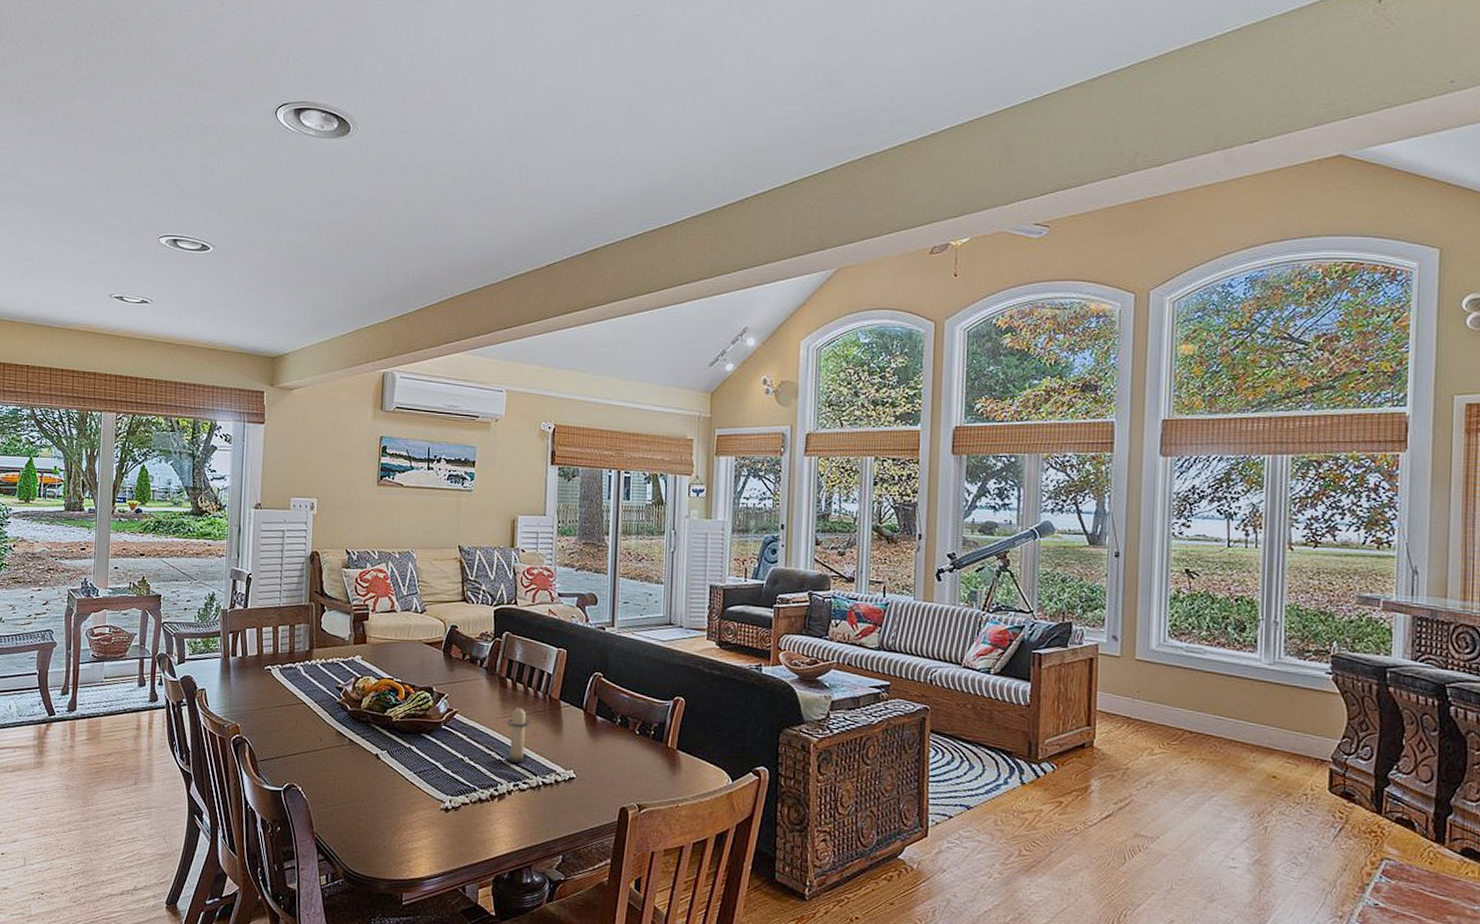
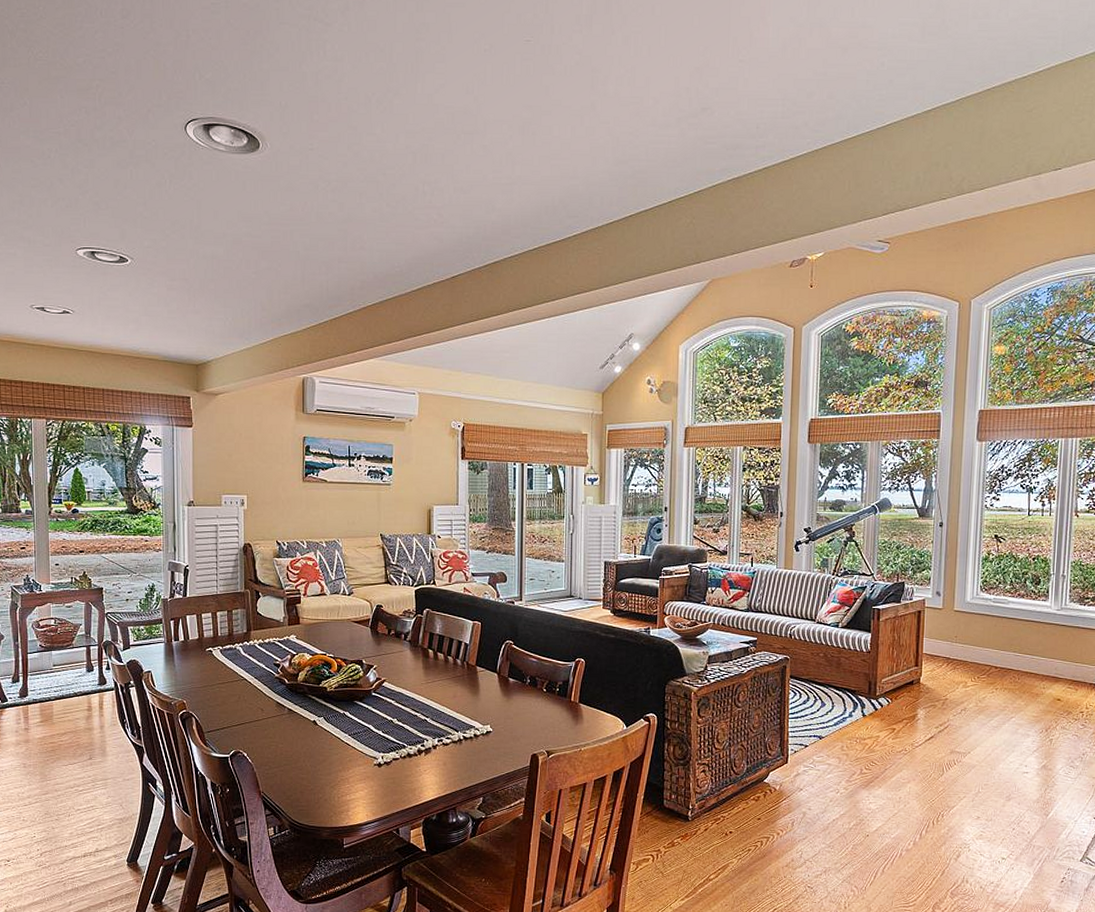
candle: present [506,705,531,763] -> none [430,672,451,721]

